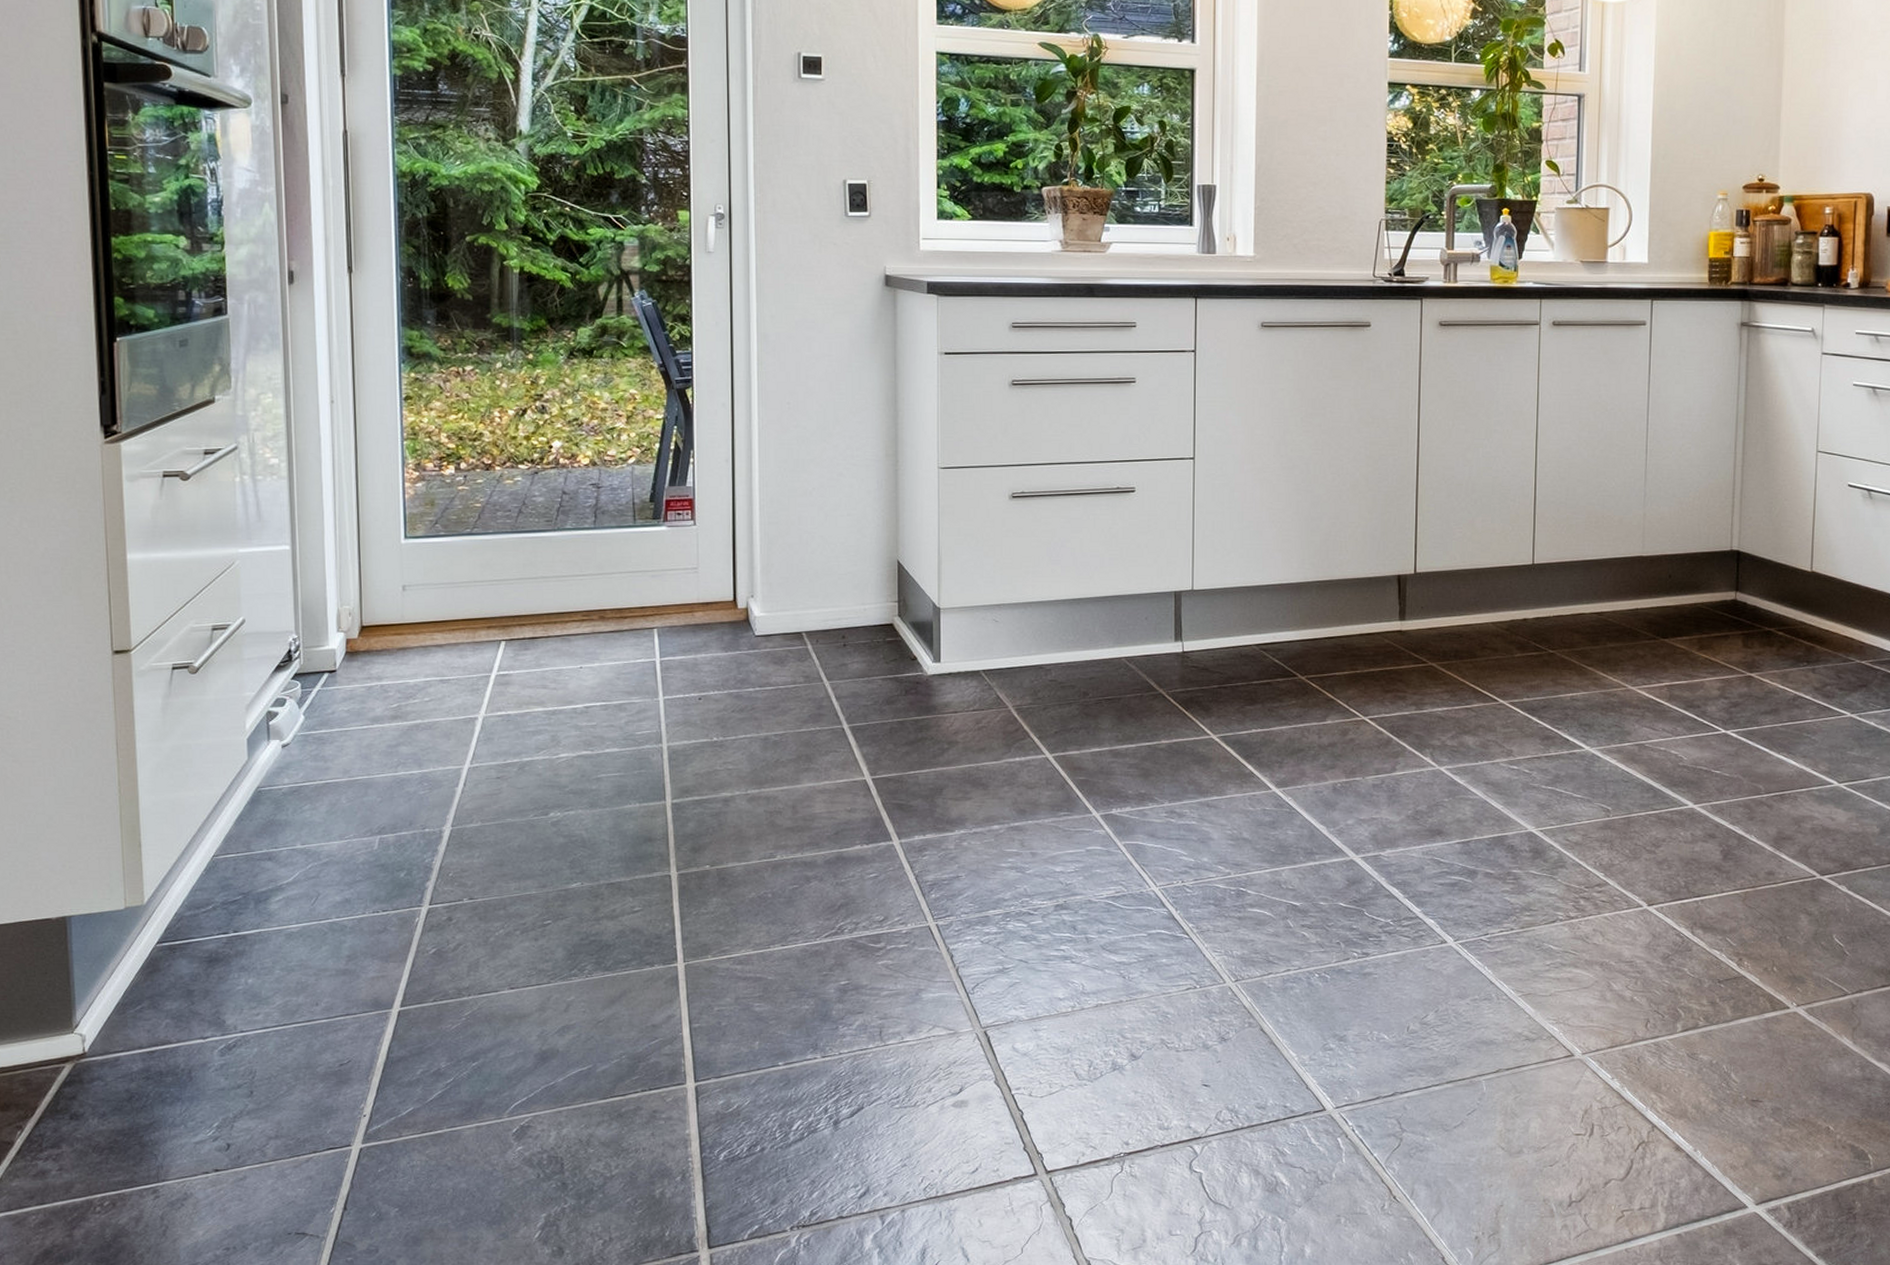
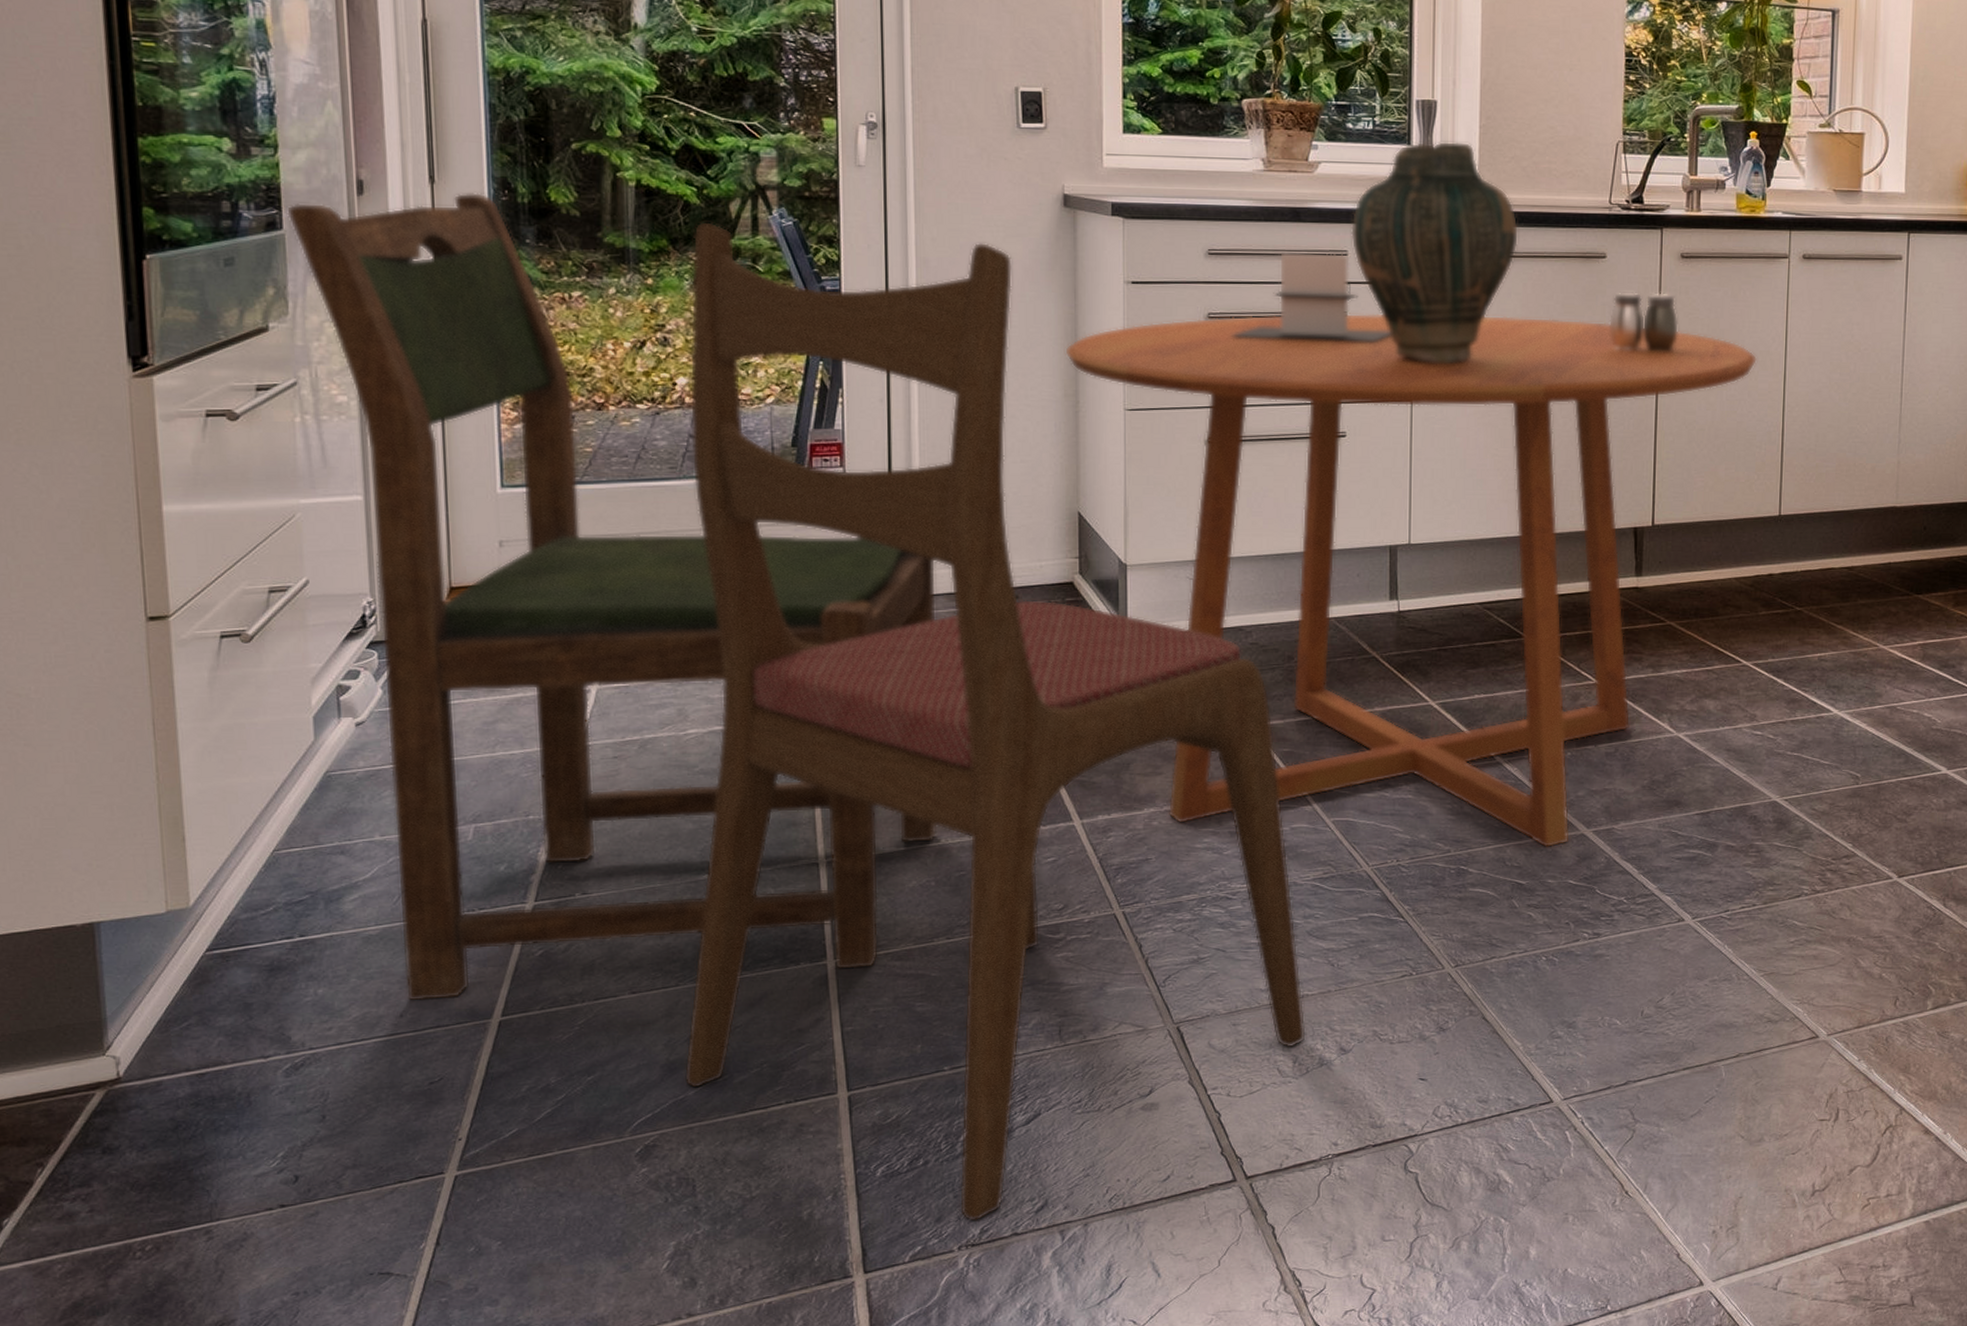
dining chair: none [231,280,774,991] -> present [287,192,938,1001]
dining chair: none [554,302,1101,1204] -> present [684,220,1307,1222]
dining table: none [886,379,1512,873] -> present [1065,313,1758,848]
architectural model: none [1032,326,1175,405] -> present [1230,254,1391,341]
vase: none [1139,221,1291,425] -> present [1351,141,1519,364]
salt and pepper shaker: none [1373,356,1438,413] -> present [1608,290,1679,352]

